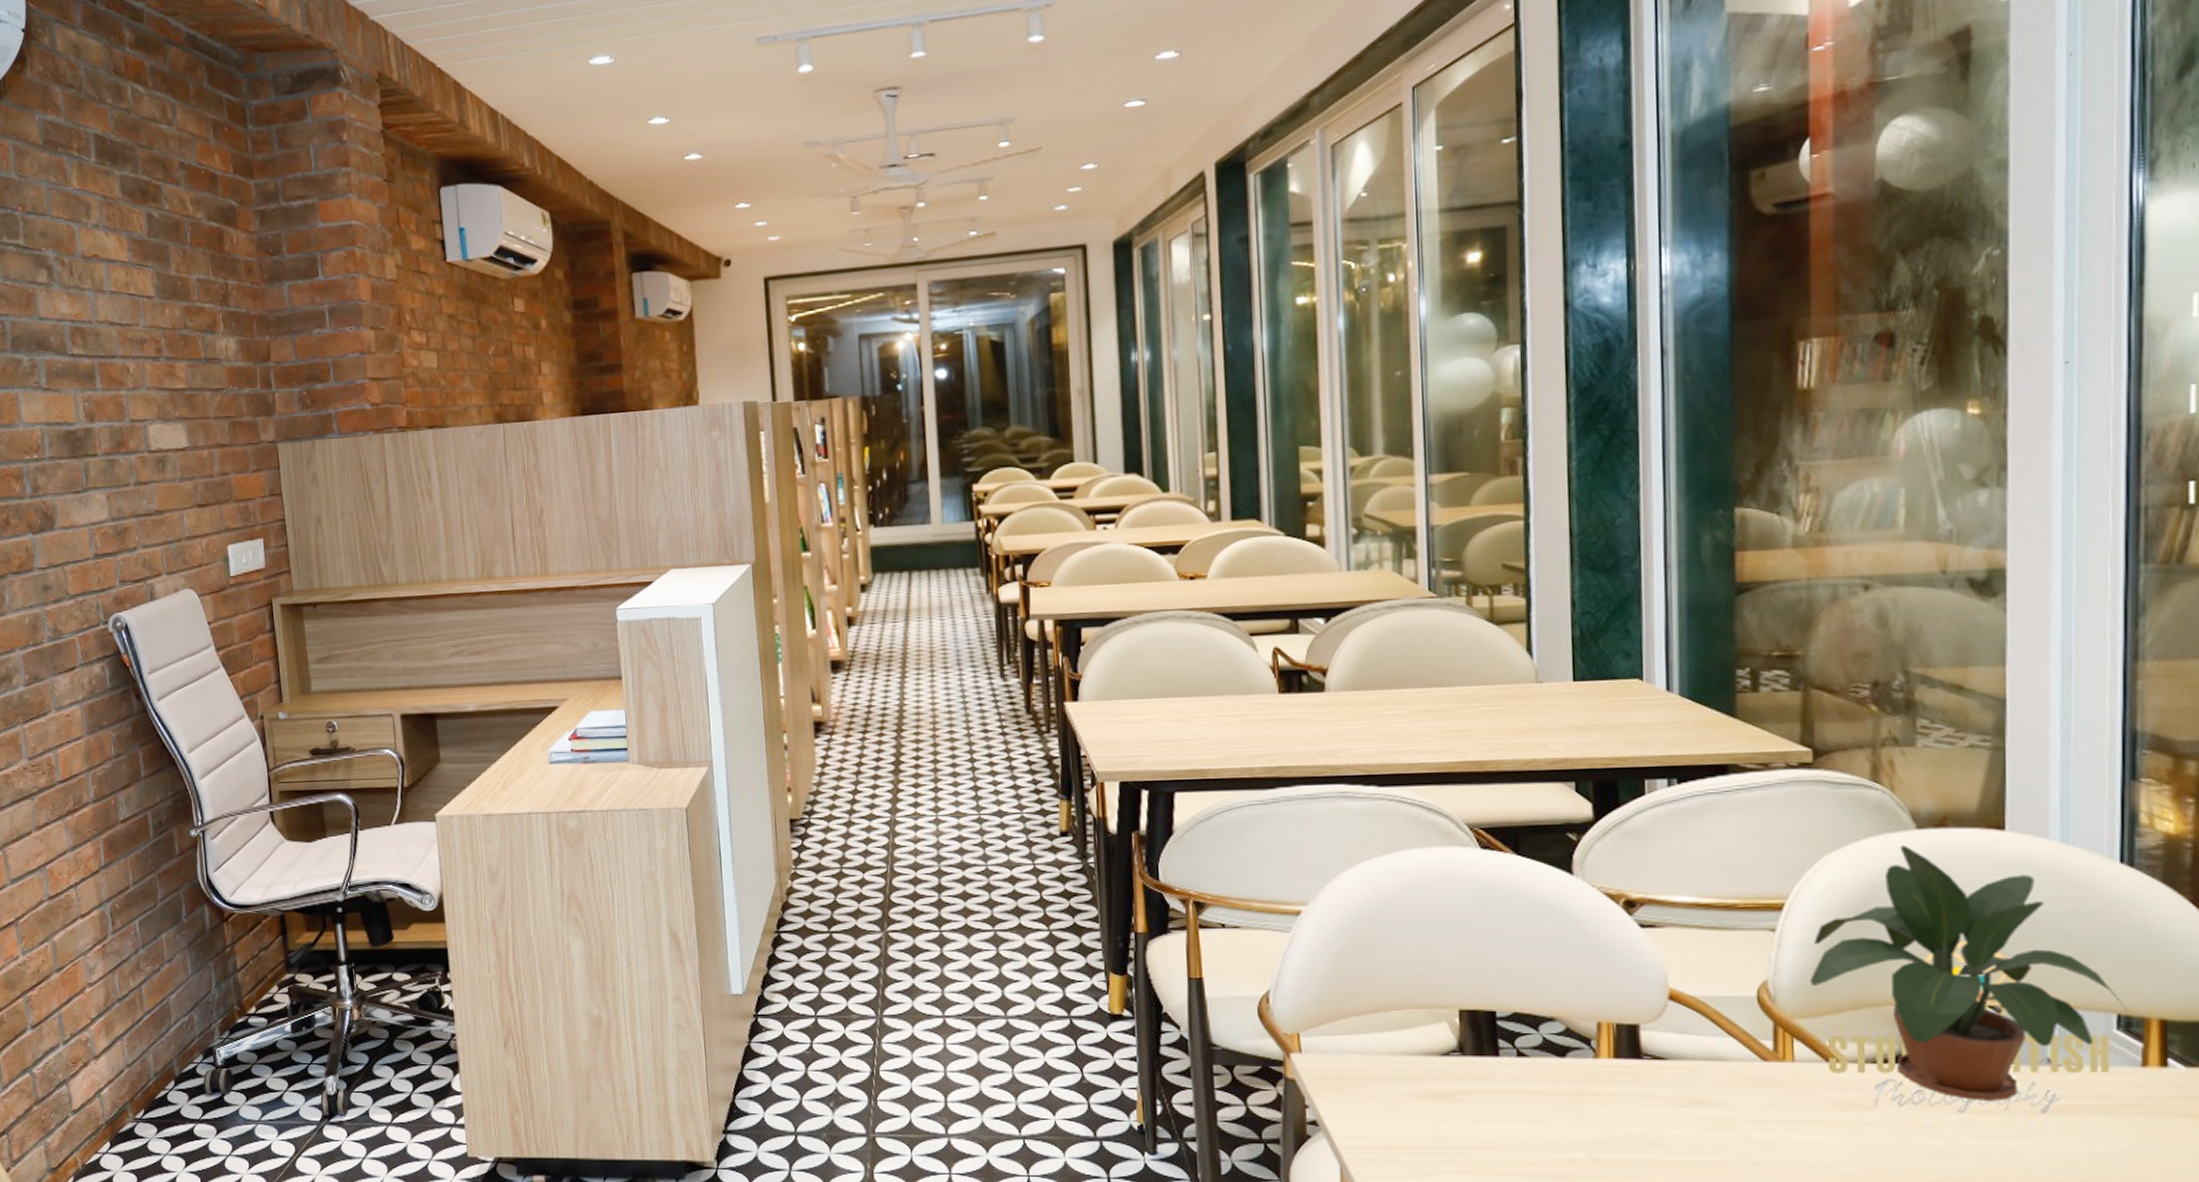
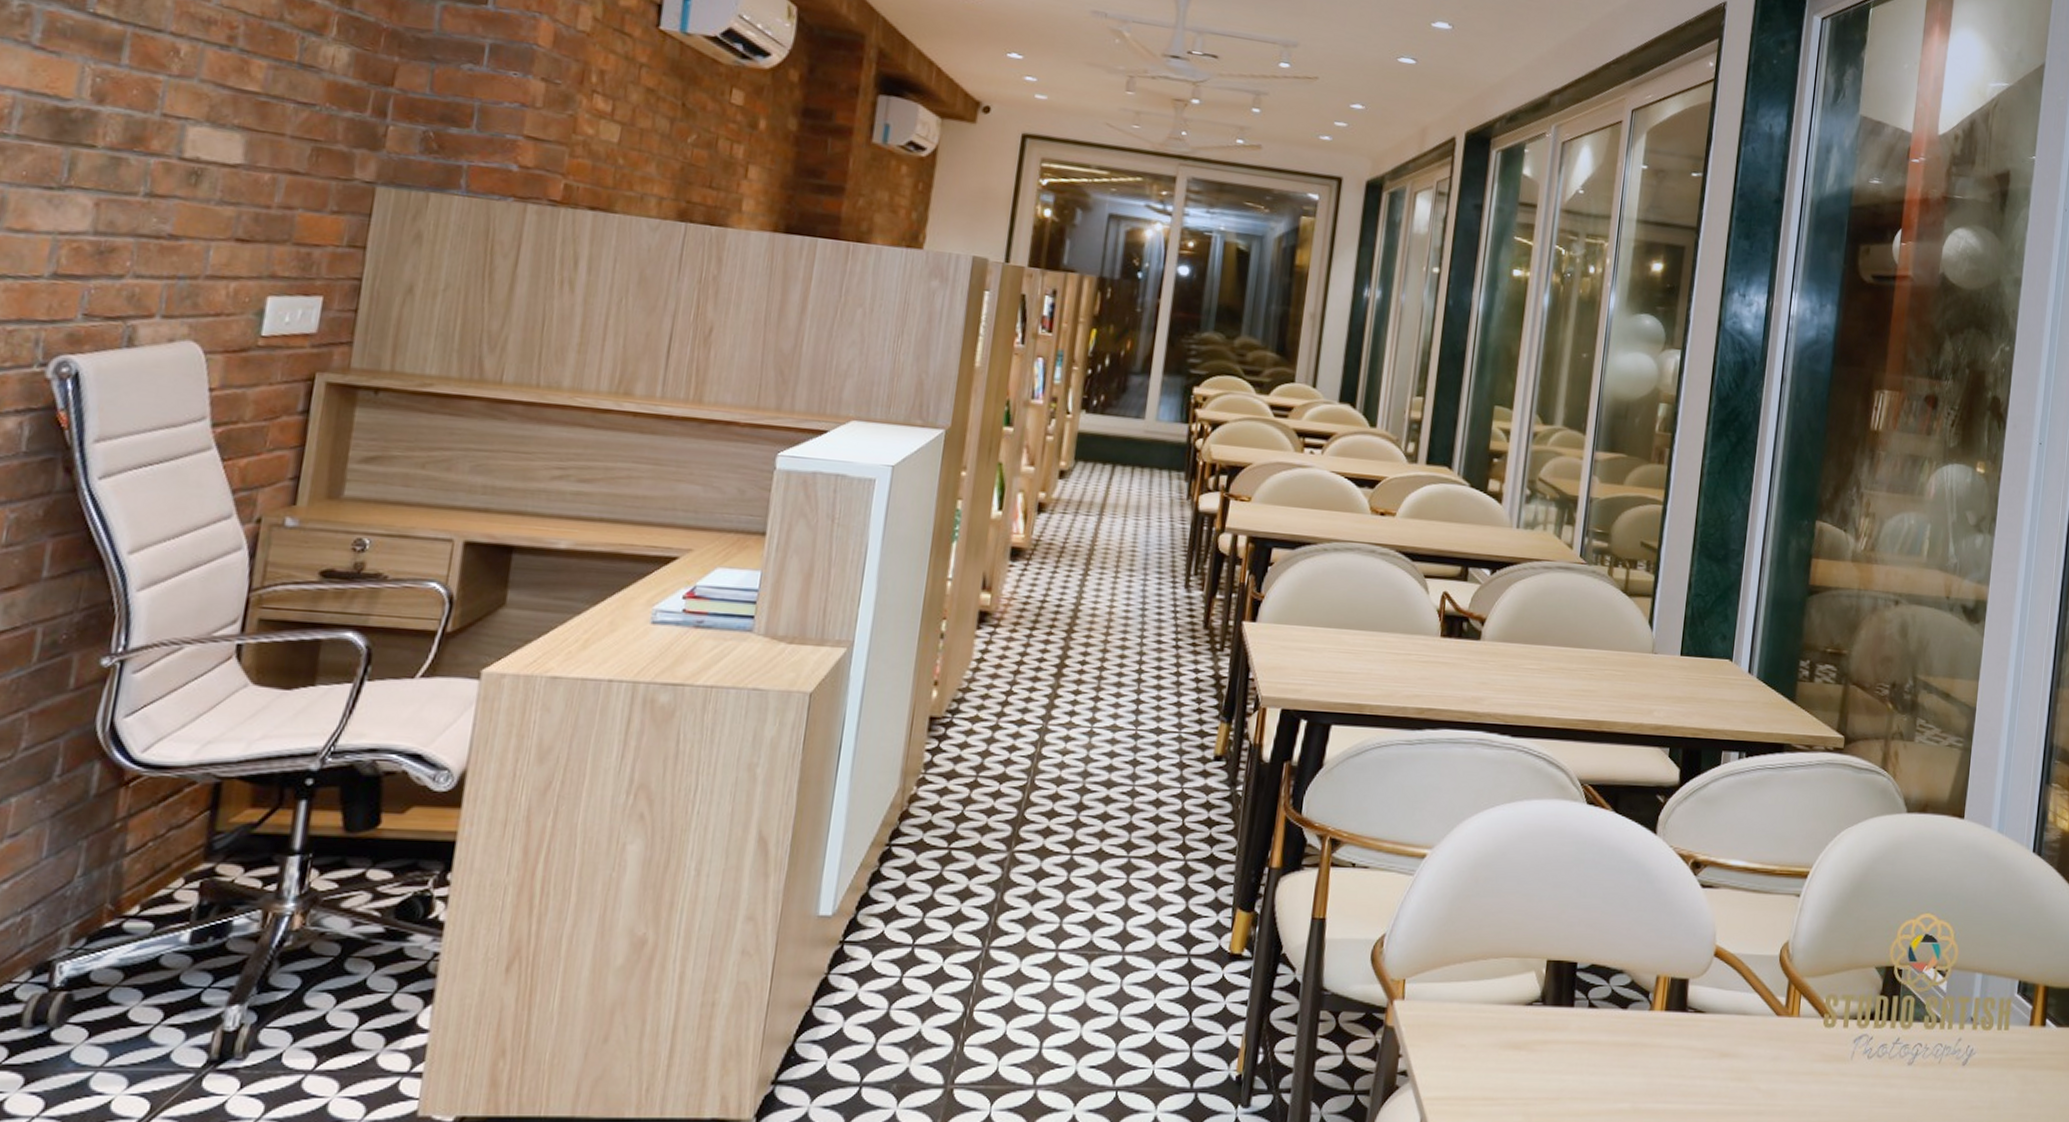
potted plant: present [1810,844,2128,1101] -> none [1818,825,2026,1054]

